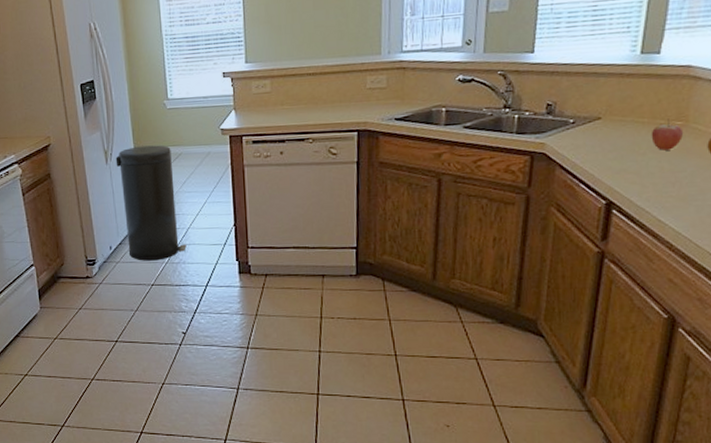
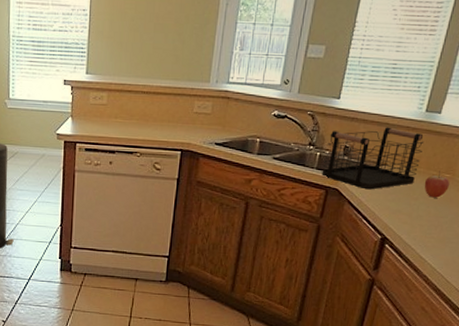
dish rack: none [523,76,644,150] -> present [322,127,424,190]

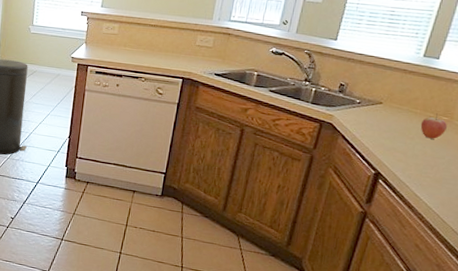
dish rack: present [322,127,424,190] -> none [316,68,422,127]

